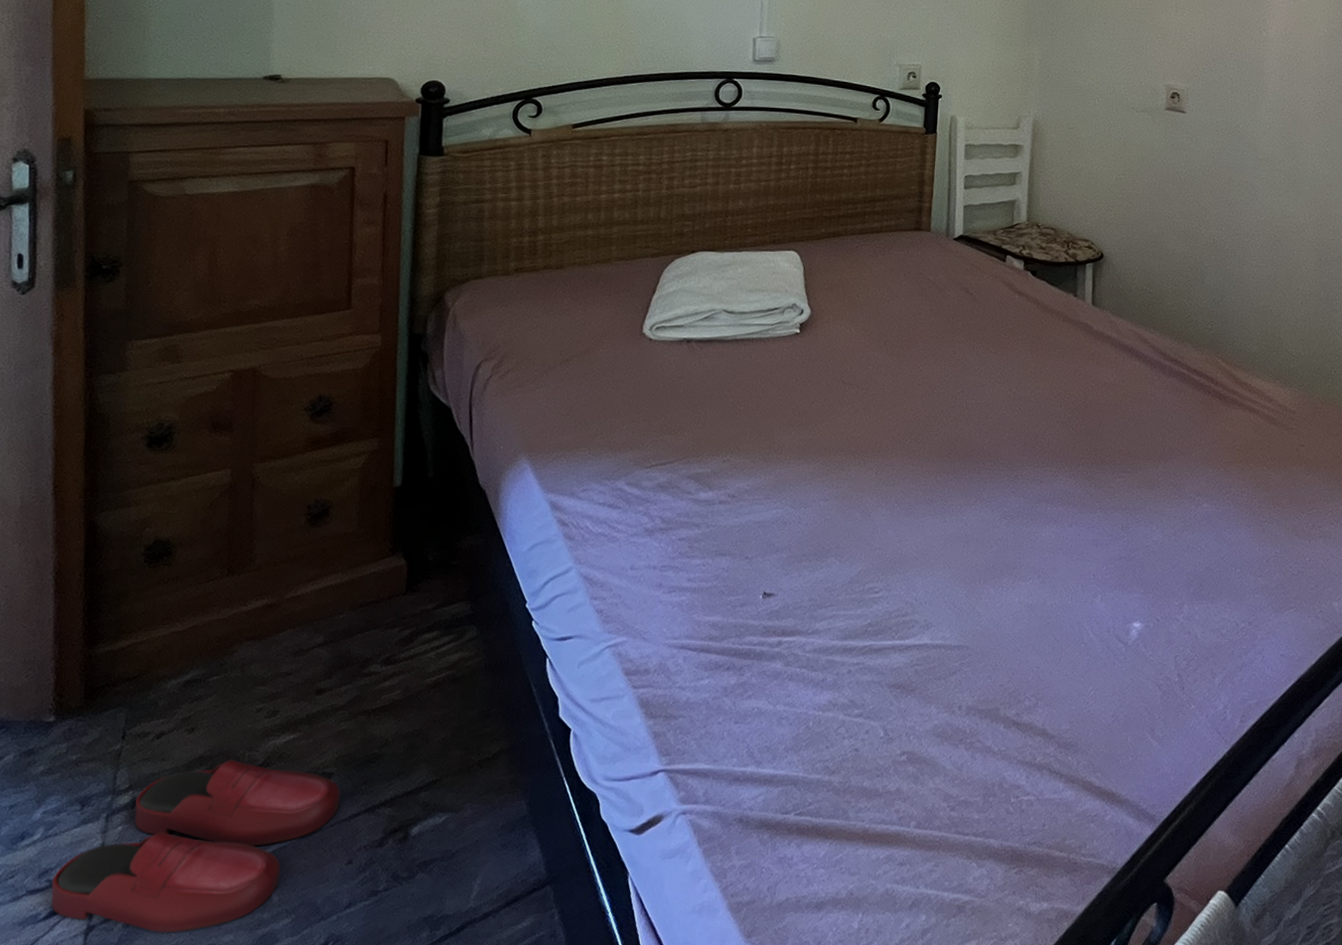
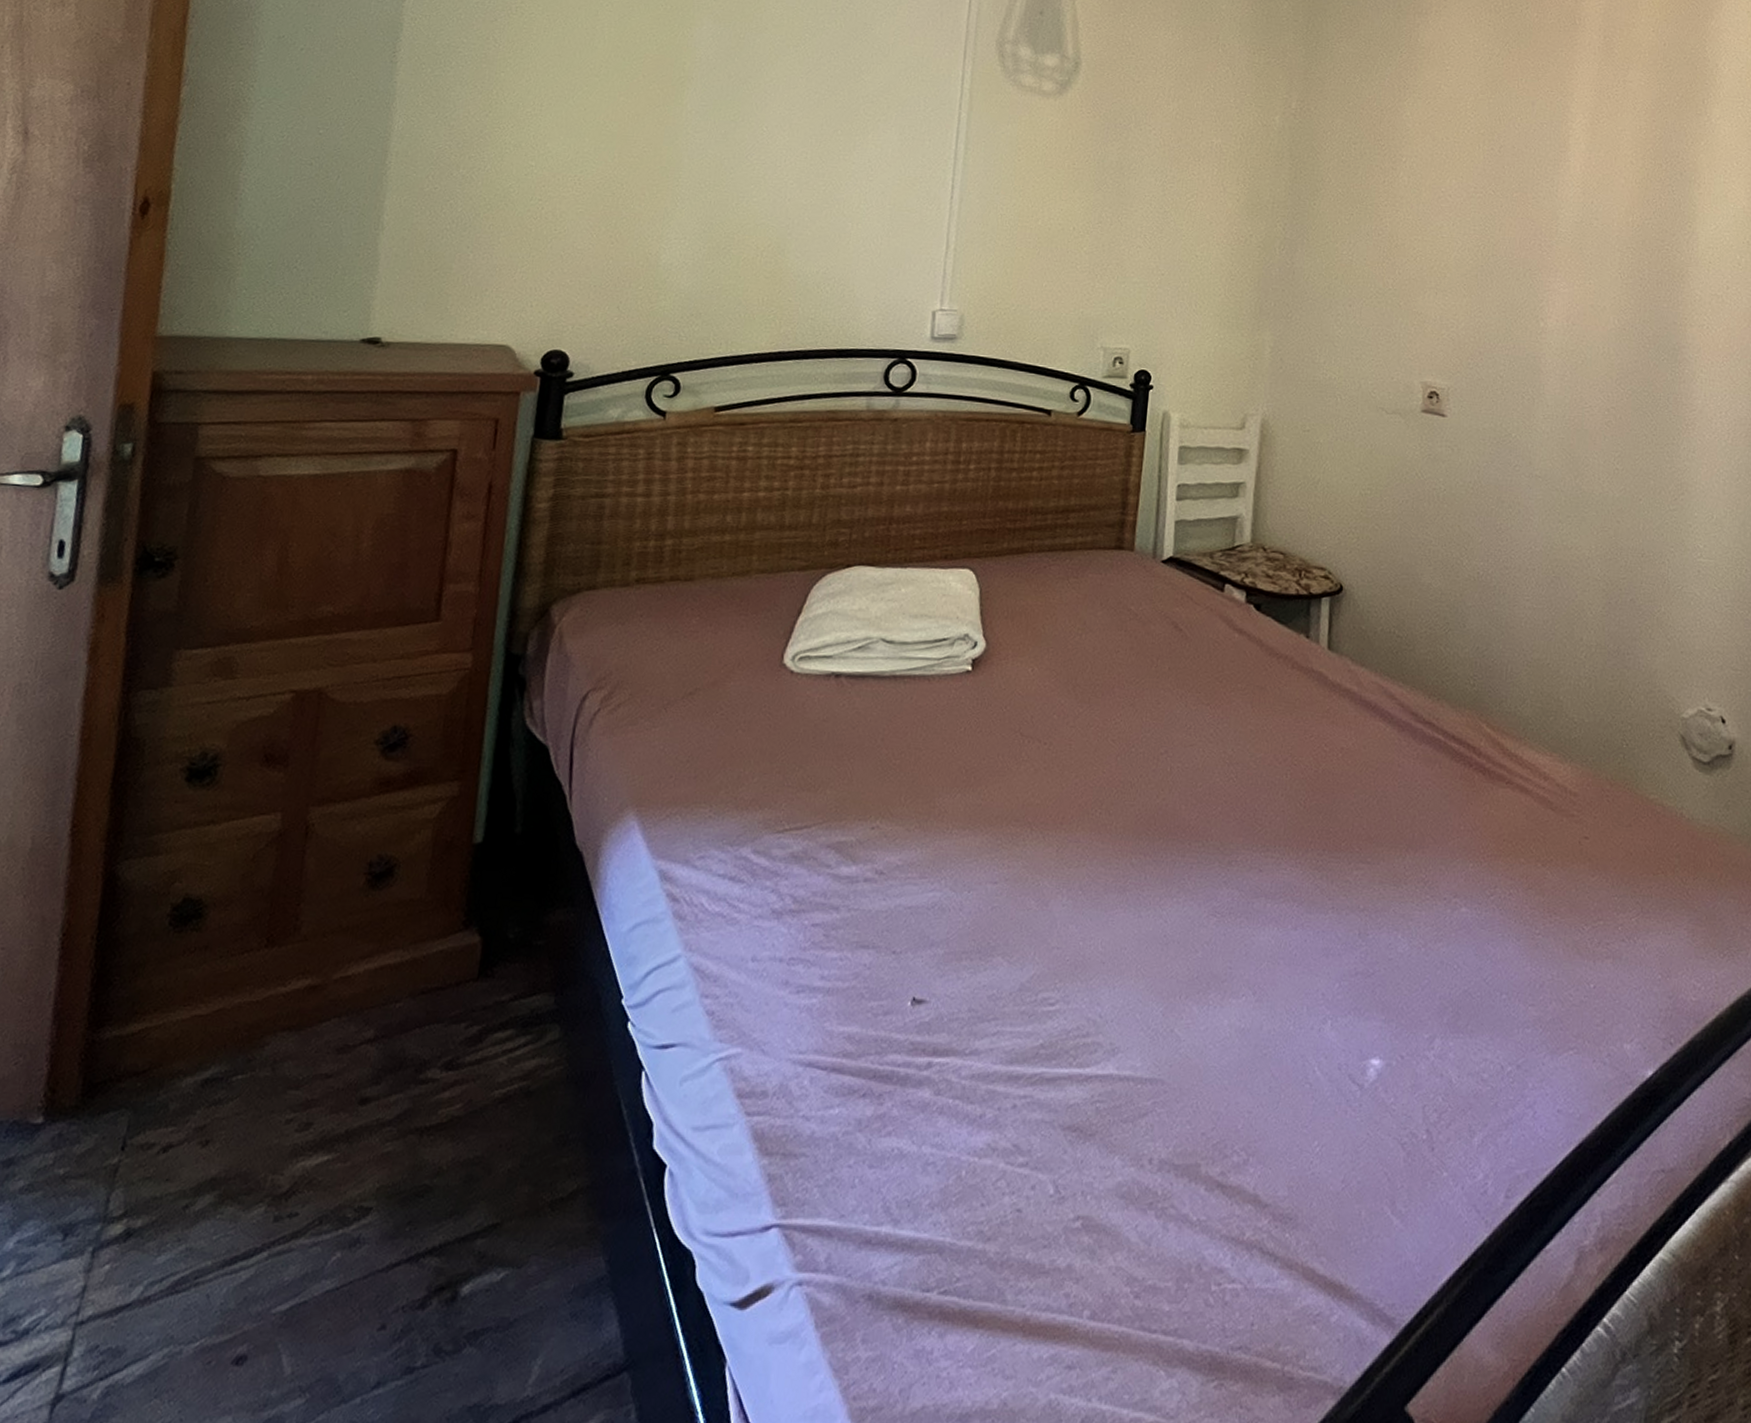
slippers: present [51,759,341,934] -> none [14,1183,379,1410]

